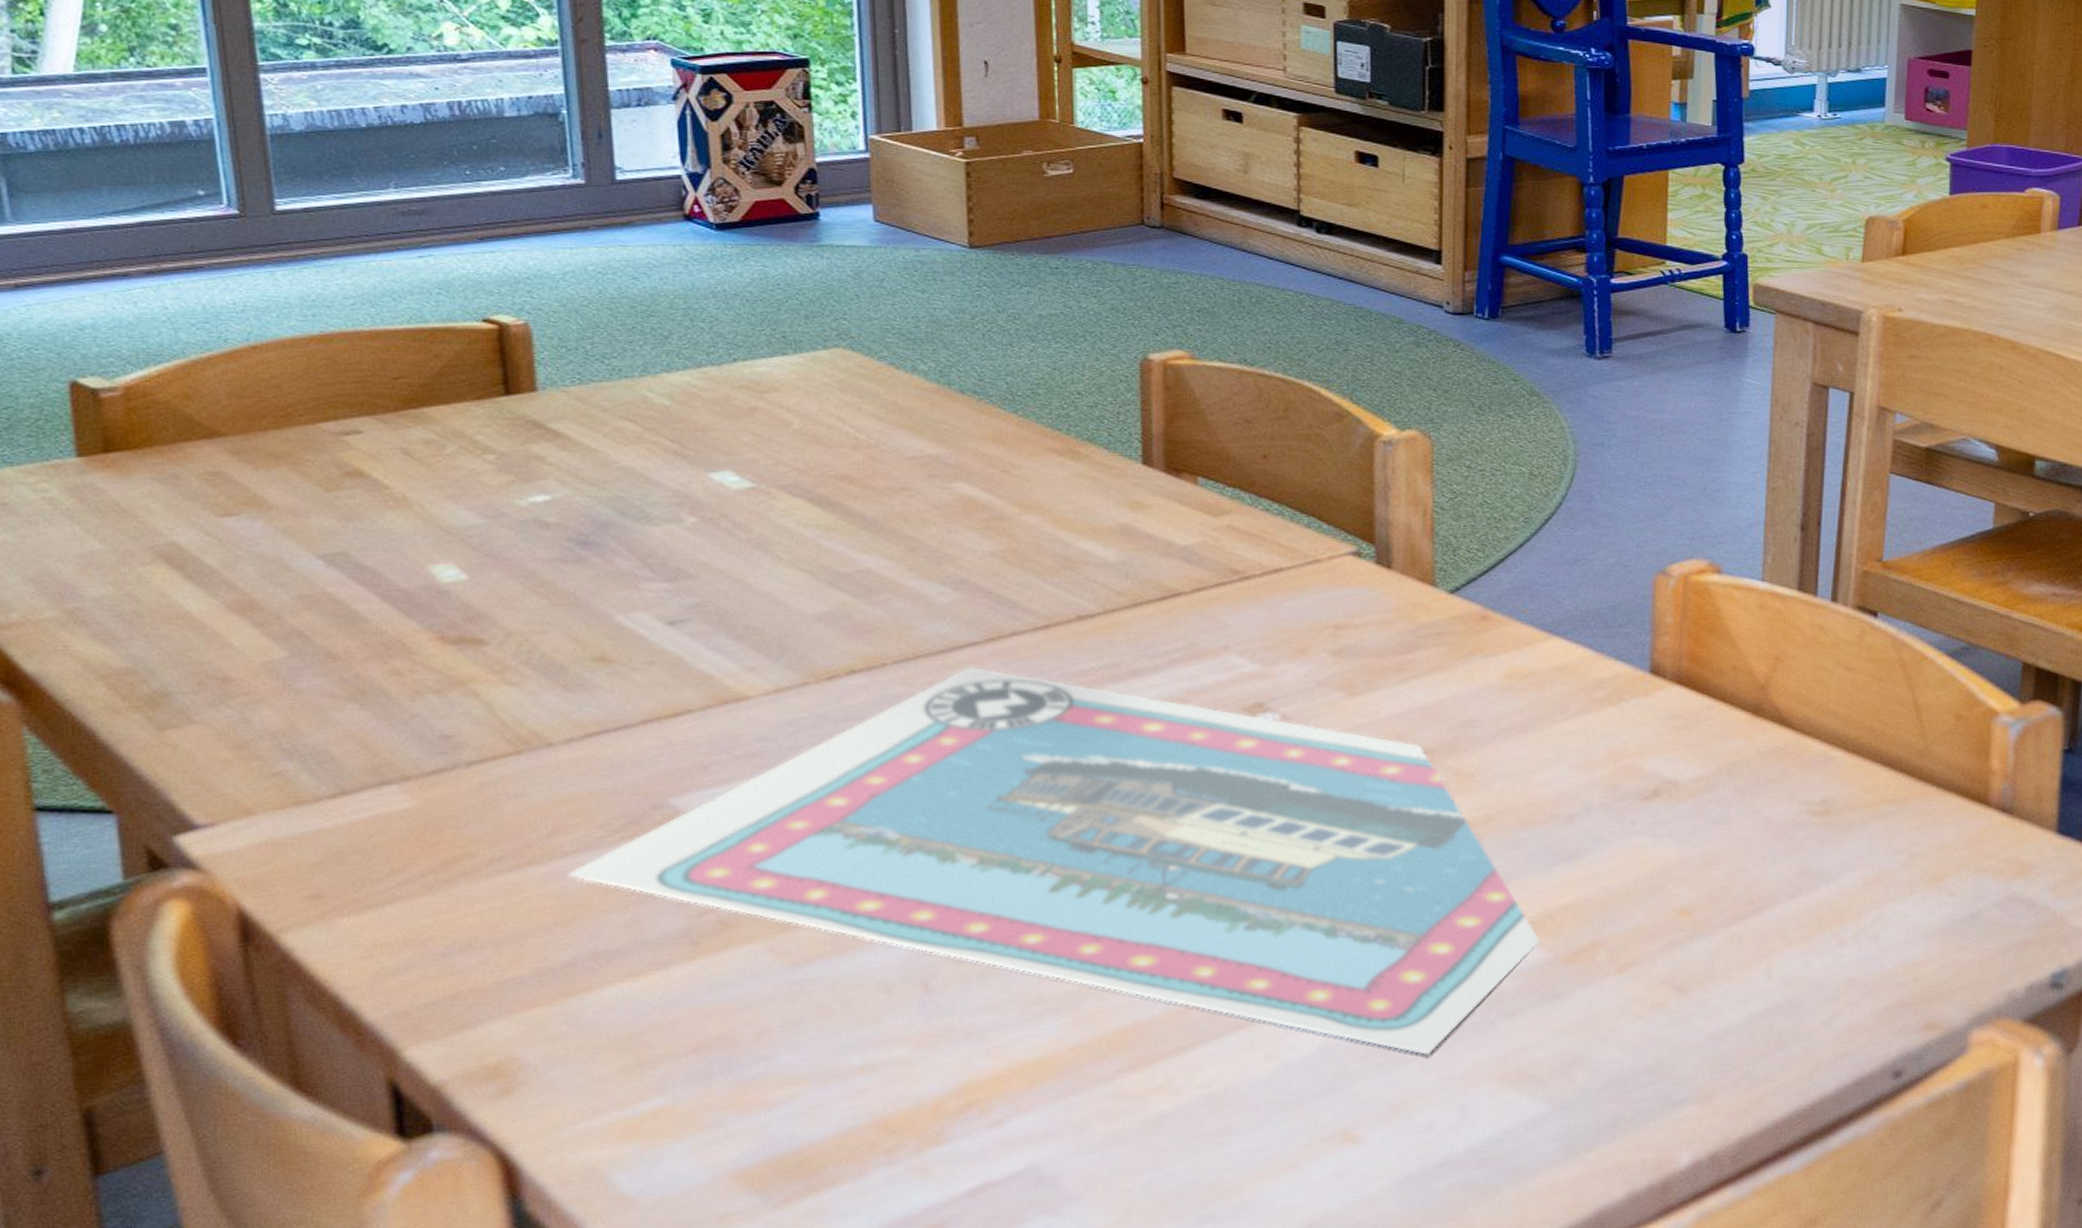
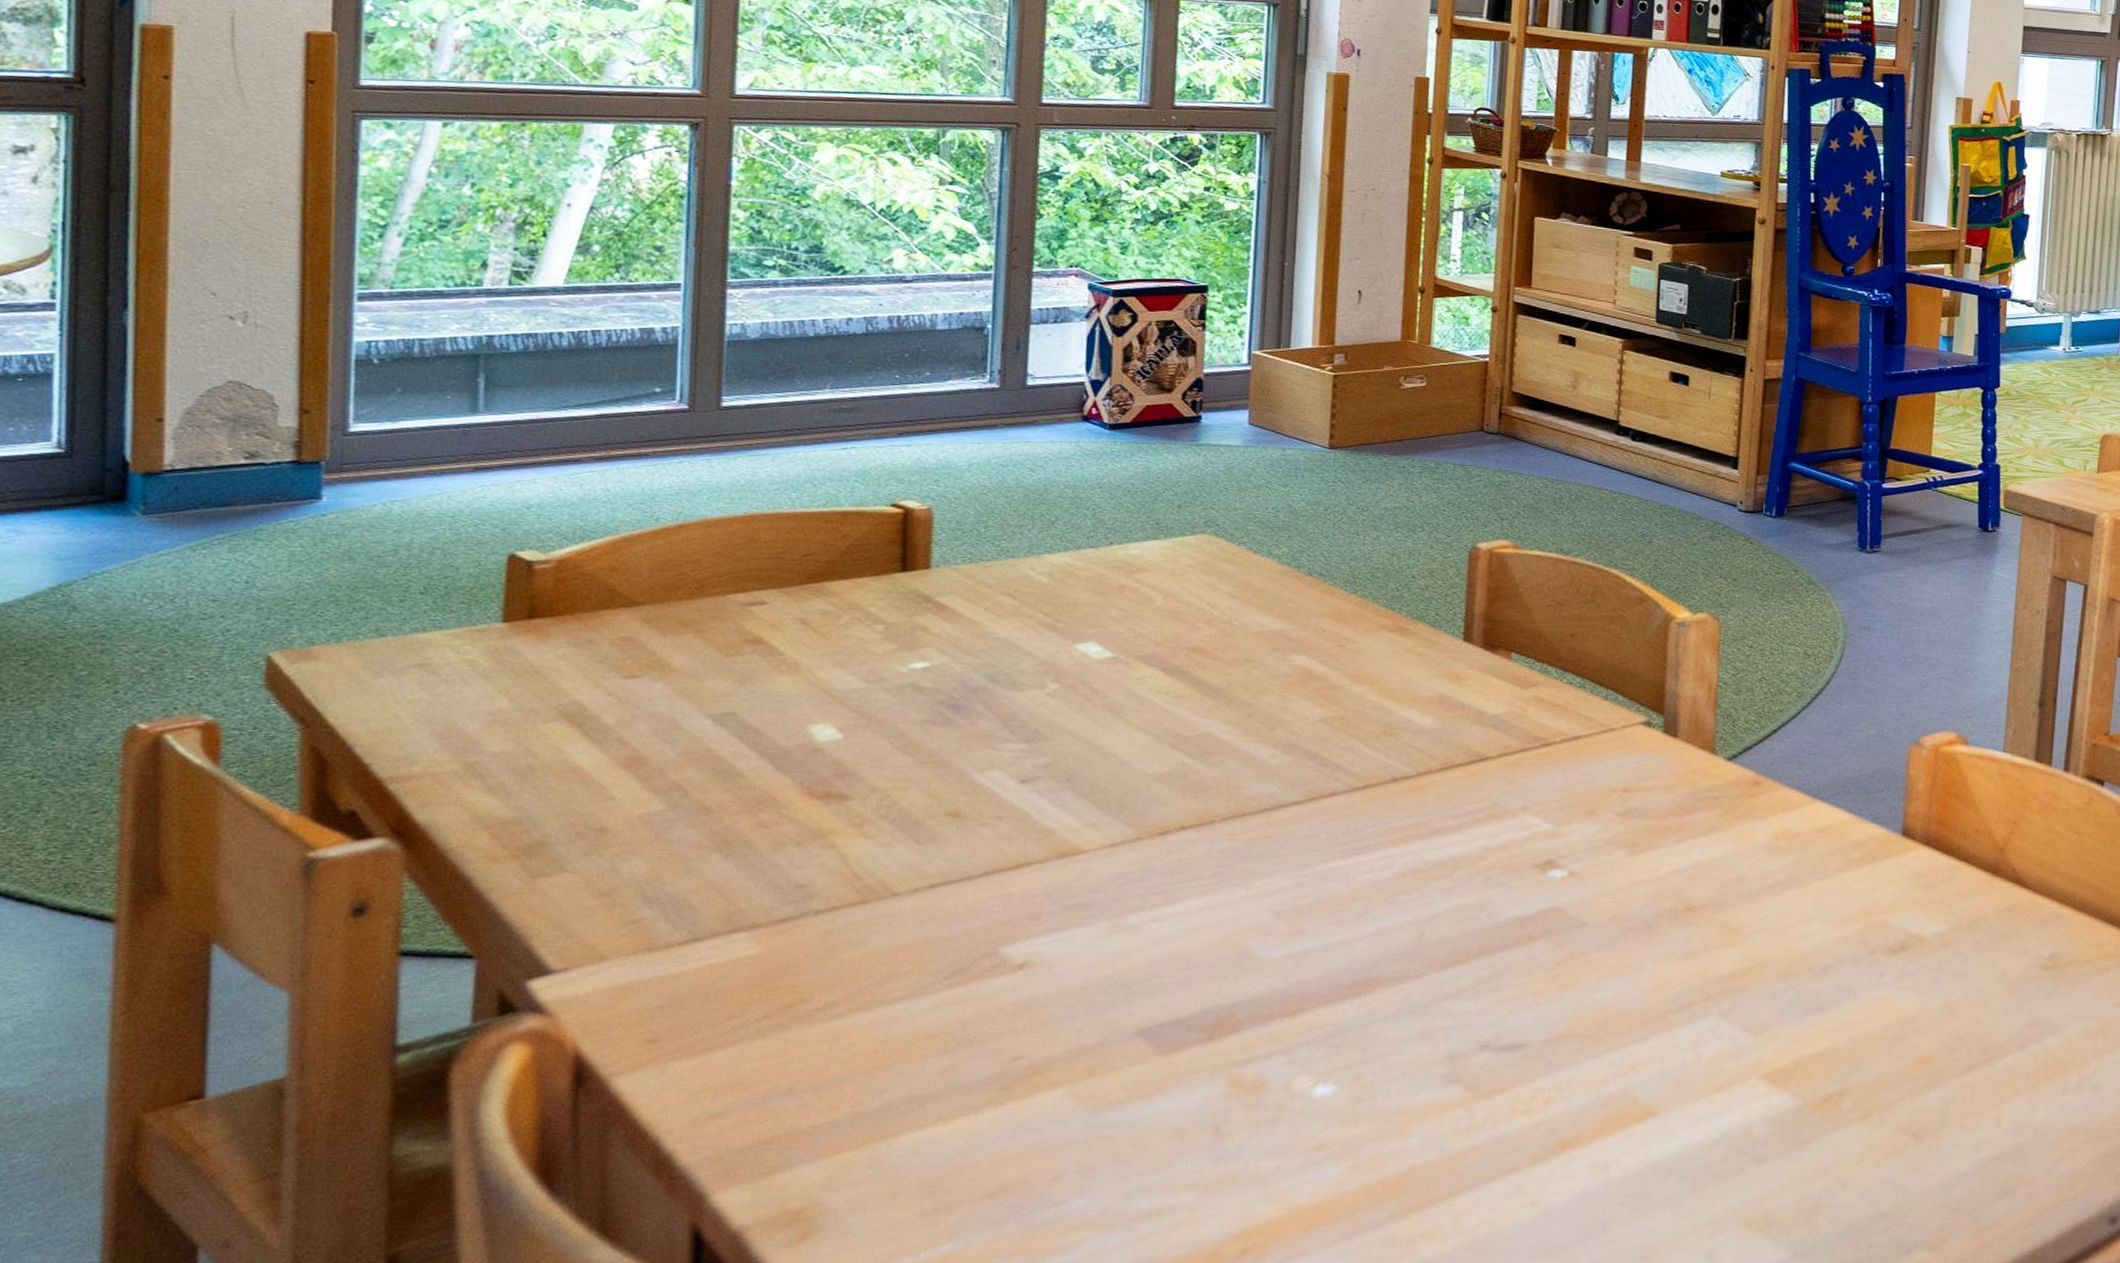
postcard: present [565,666,1541,1056] -> none [892,823,1792,1202]

